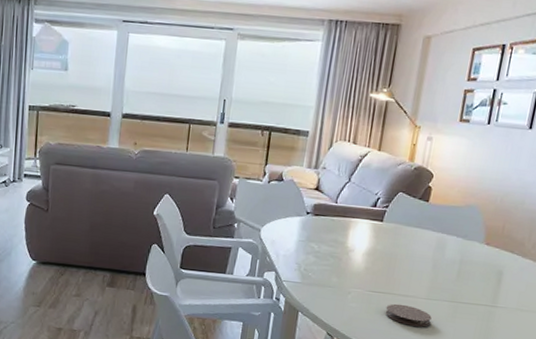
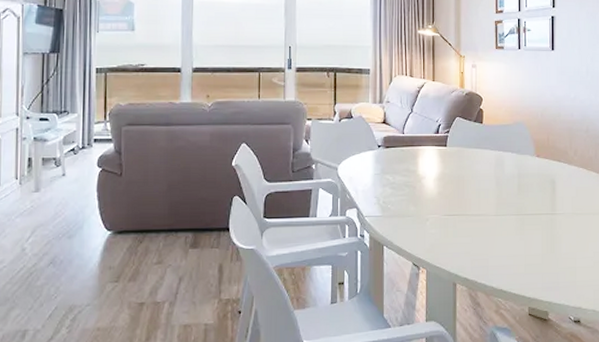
coaster: present [385,303,432,327] -> none [462,224,503,244]

